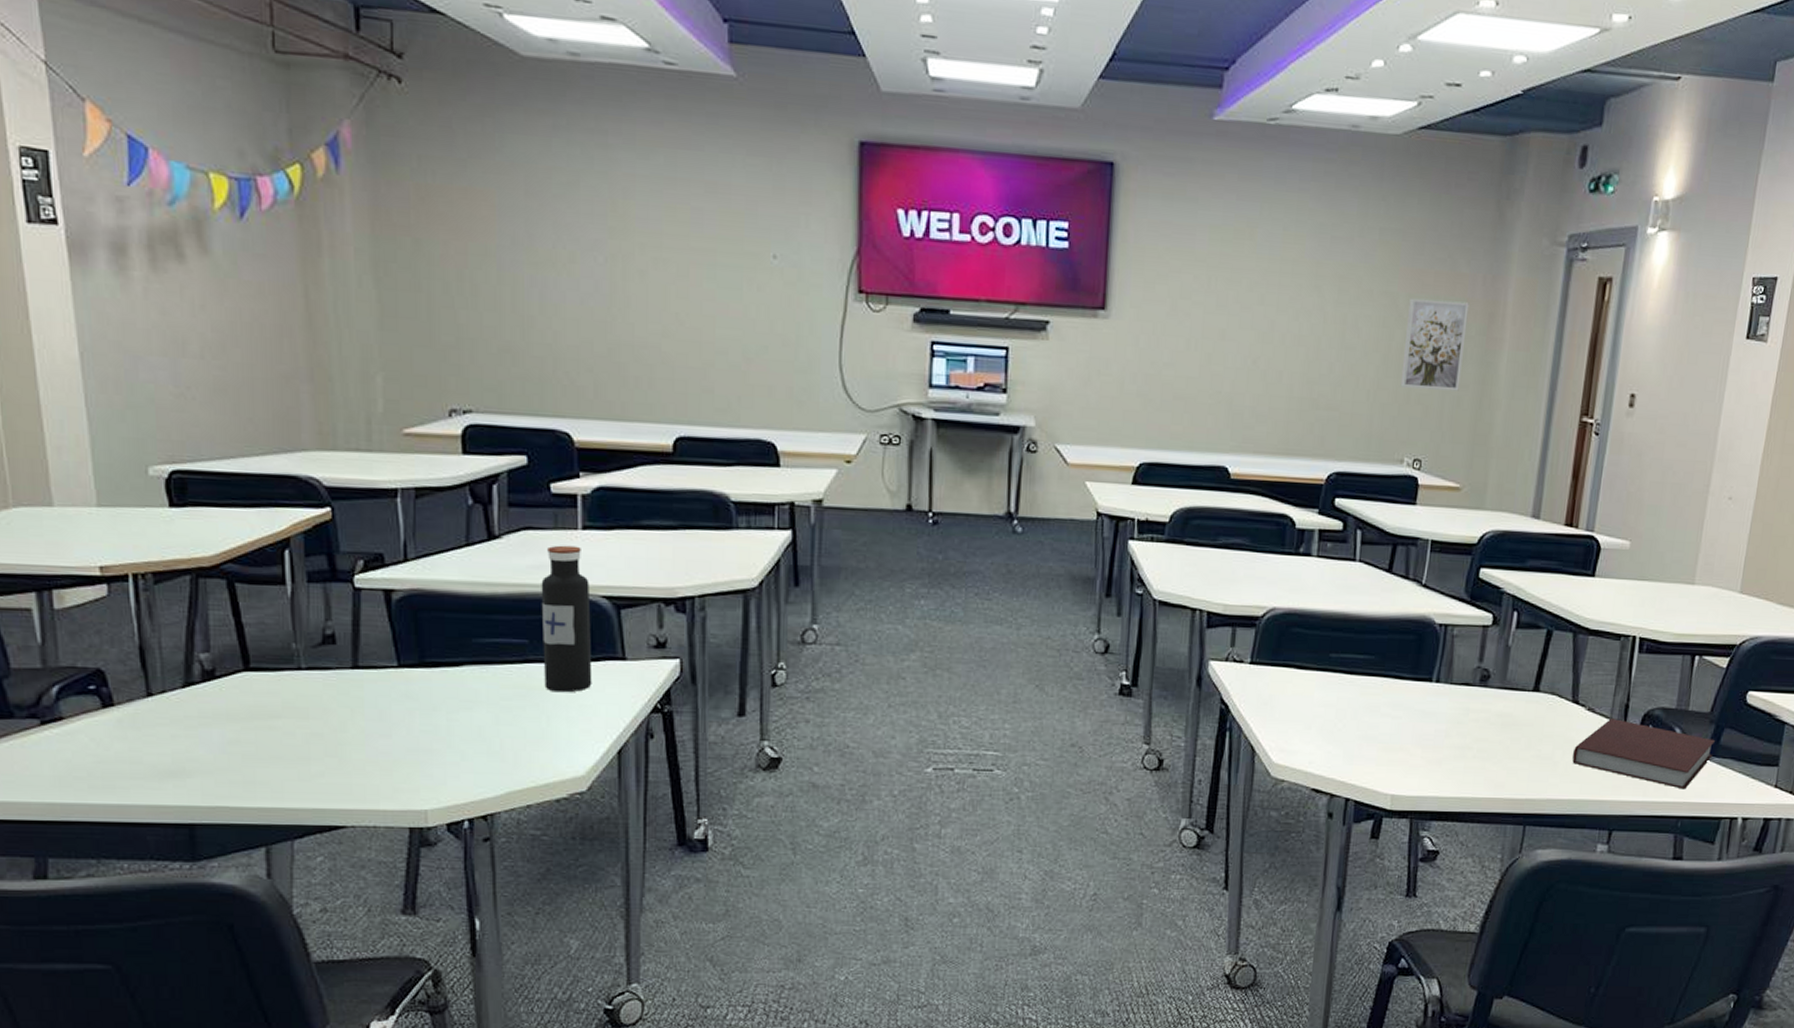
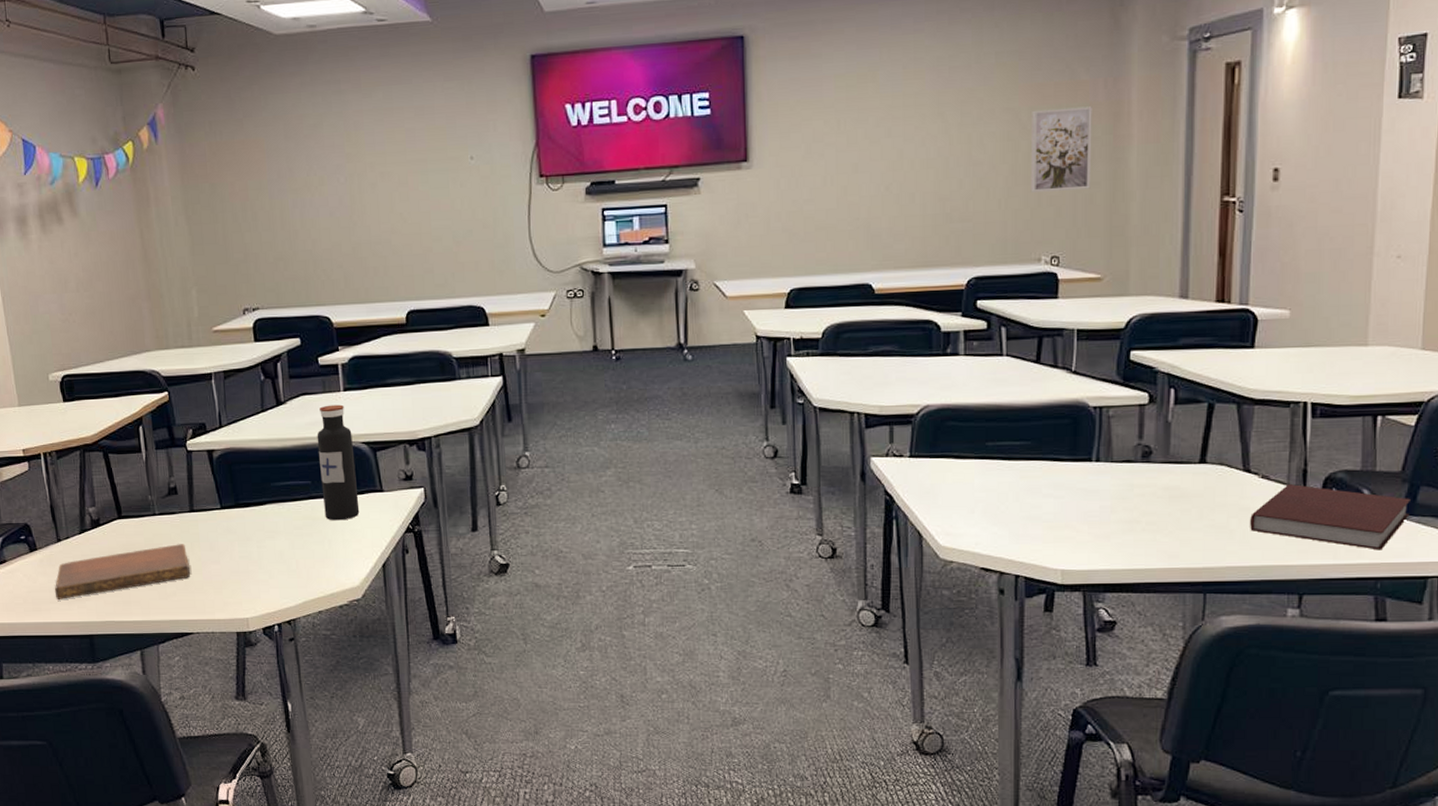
notebook: none [138,709,348,775] -> present [54,544,191,599]

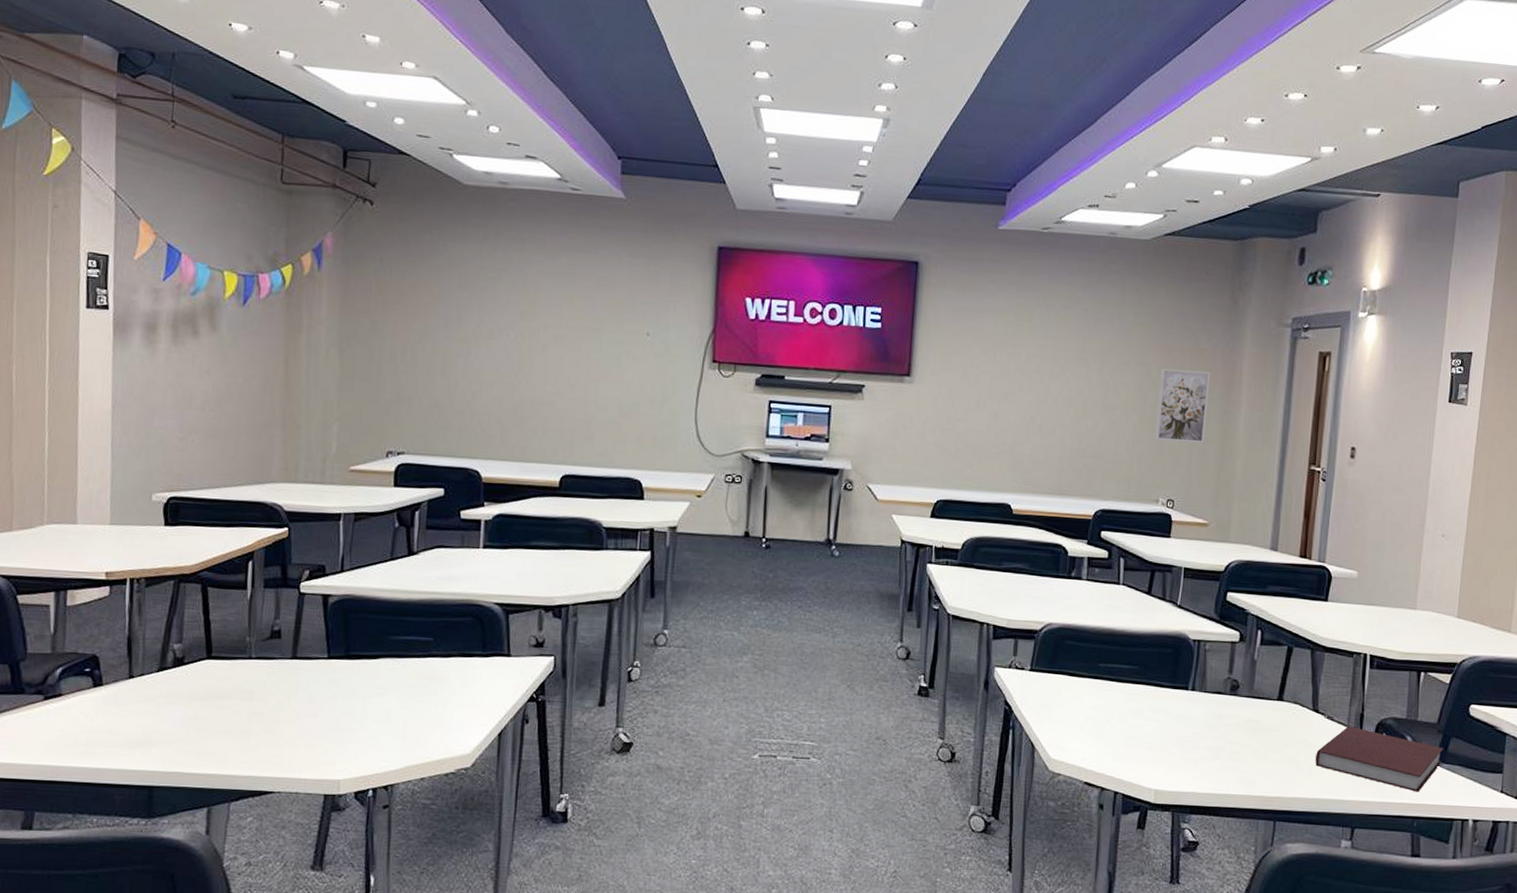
notebook: present [54,544,191,599] -> none [115,692,282,744]
water bottle: present [317,404,360,521] -> none [443,560,486,683]

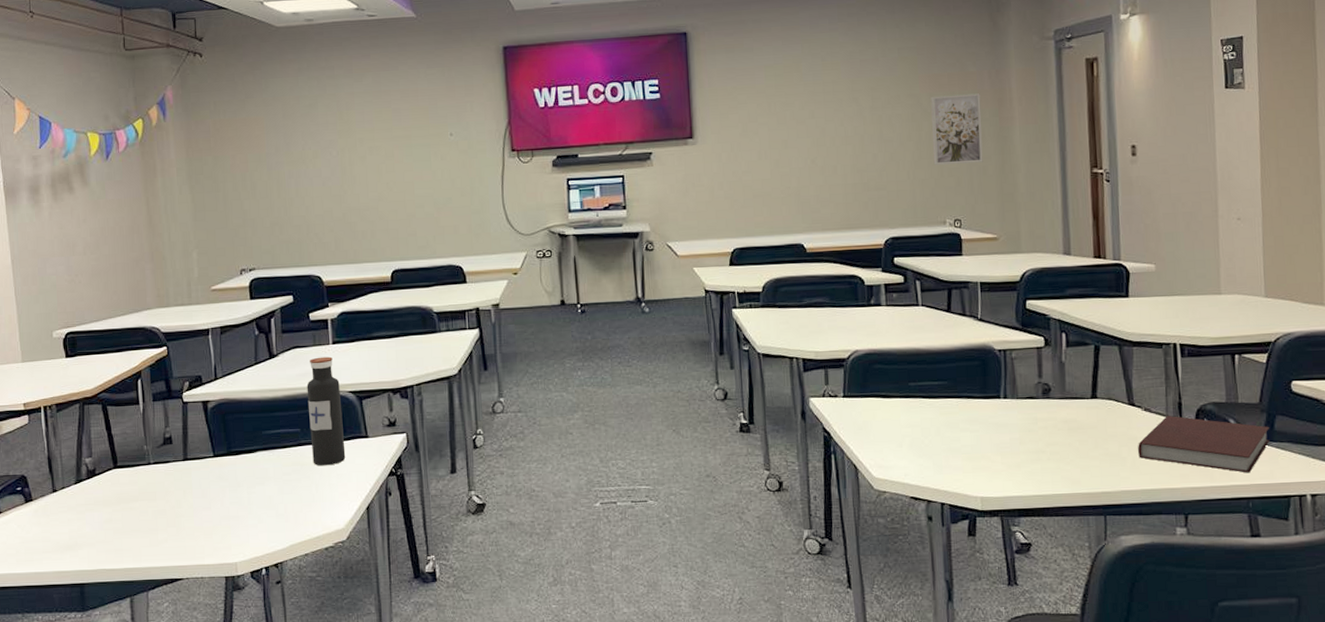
water bottle: none [443,560,486,683] -> present [306,356,346,466]

